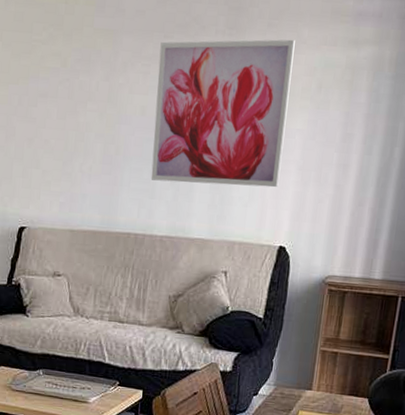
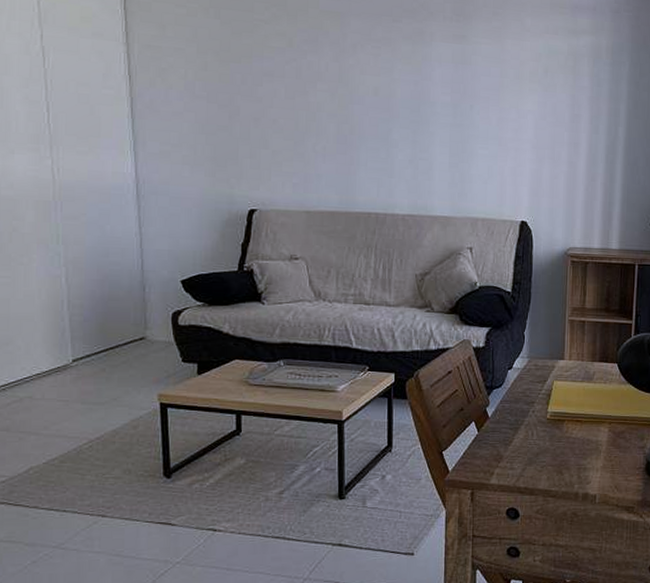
wall art: present [151,39,295,188] -> none [388,25,520,165]

